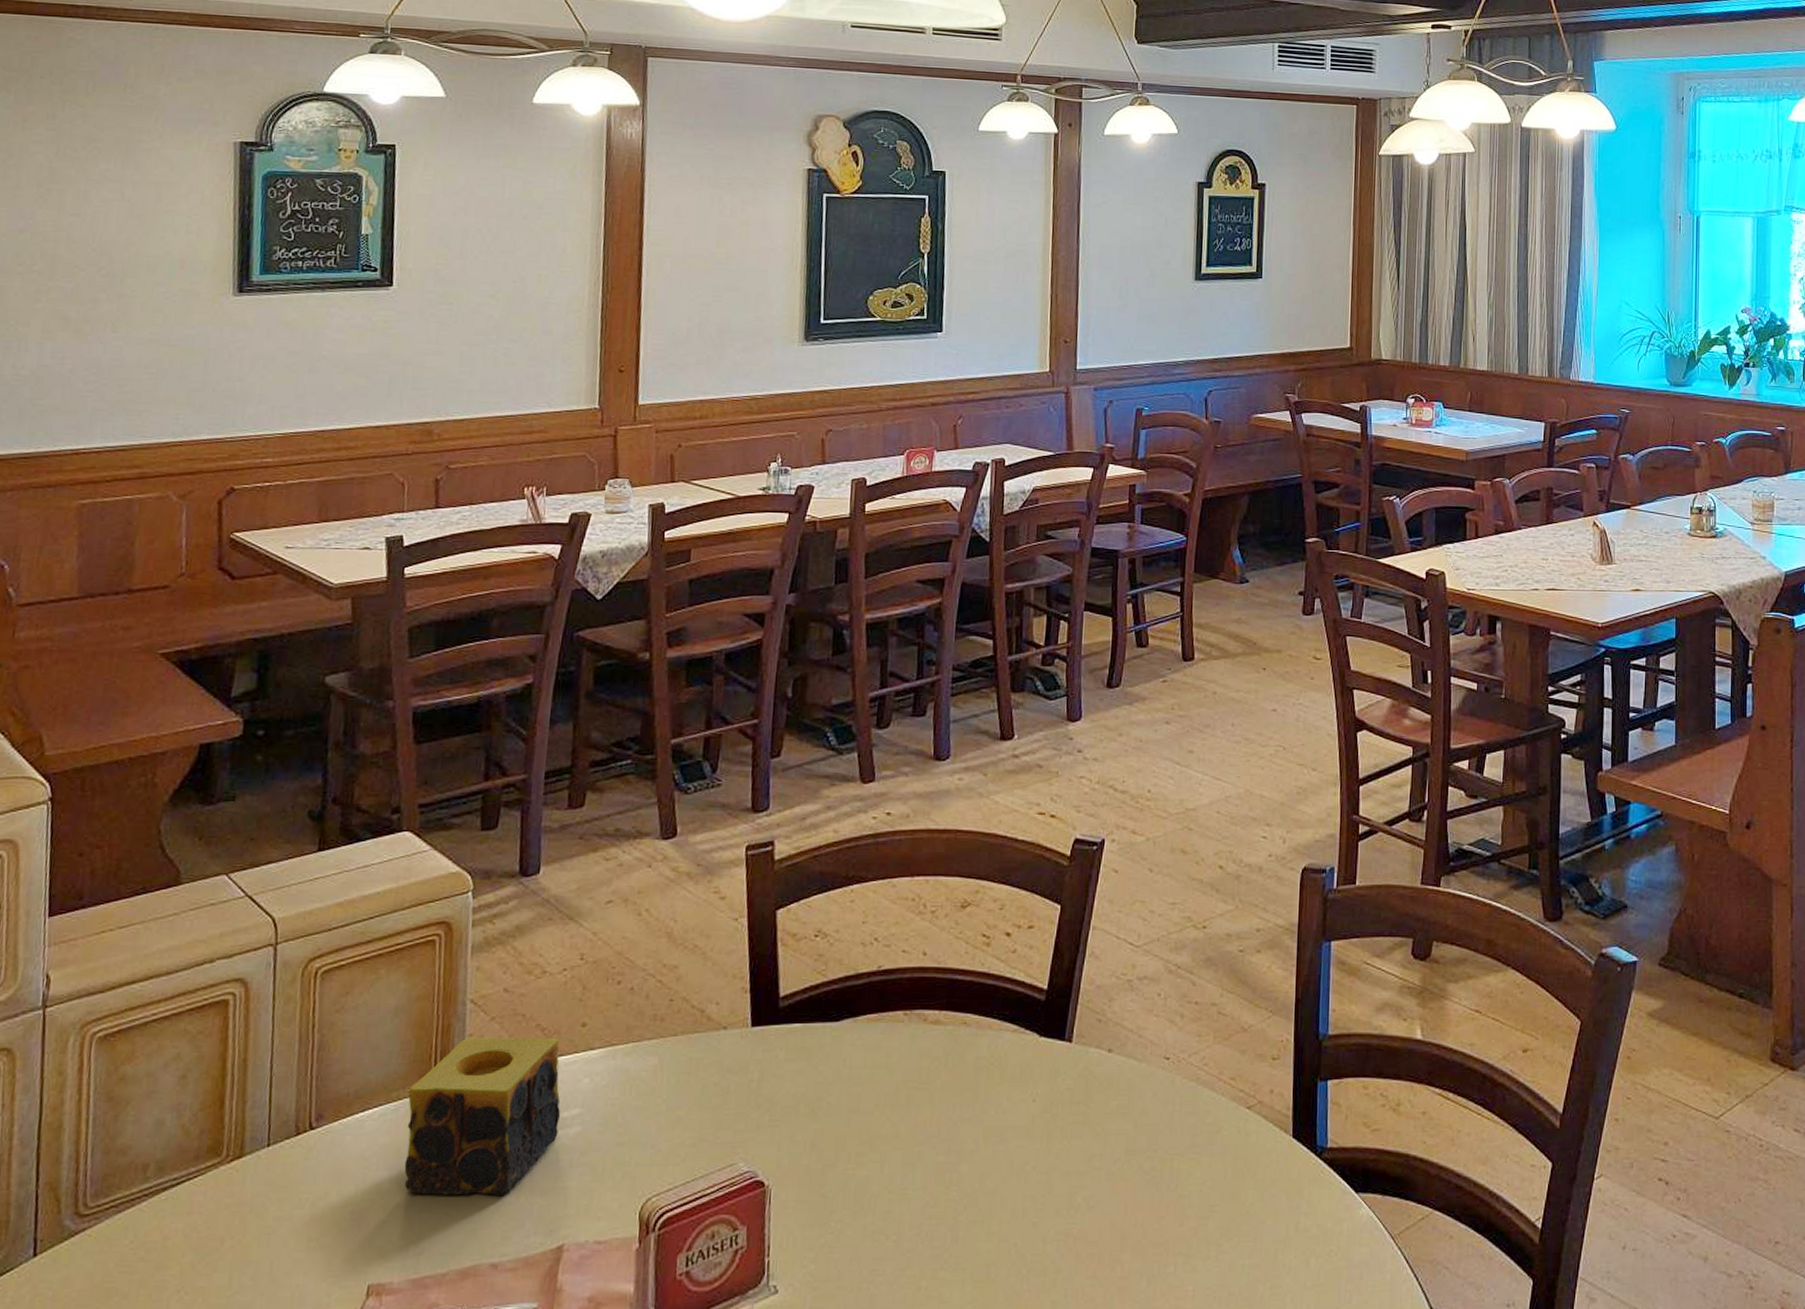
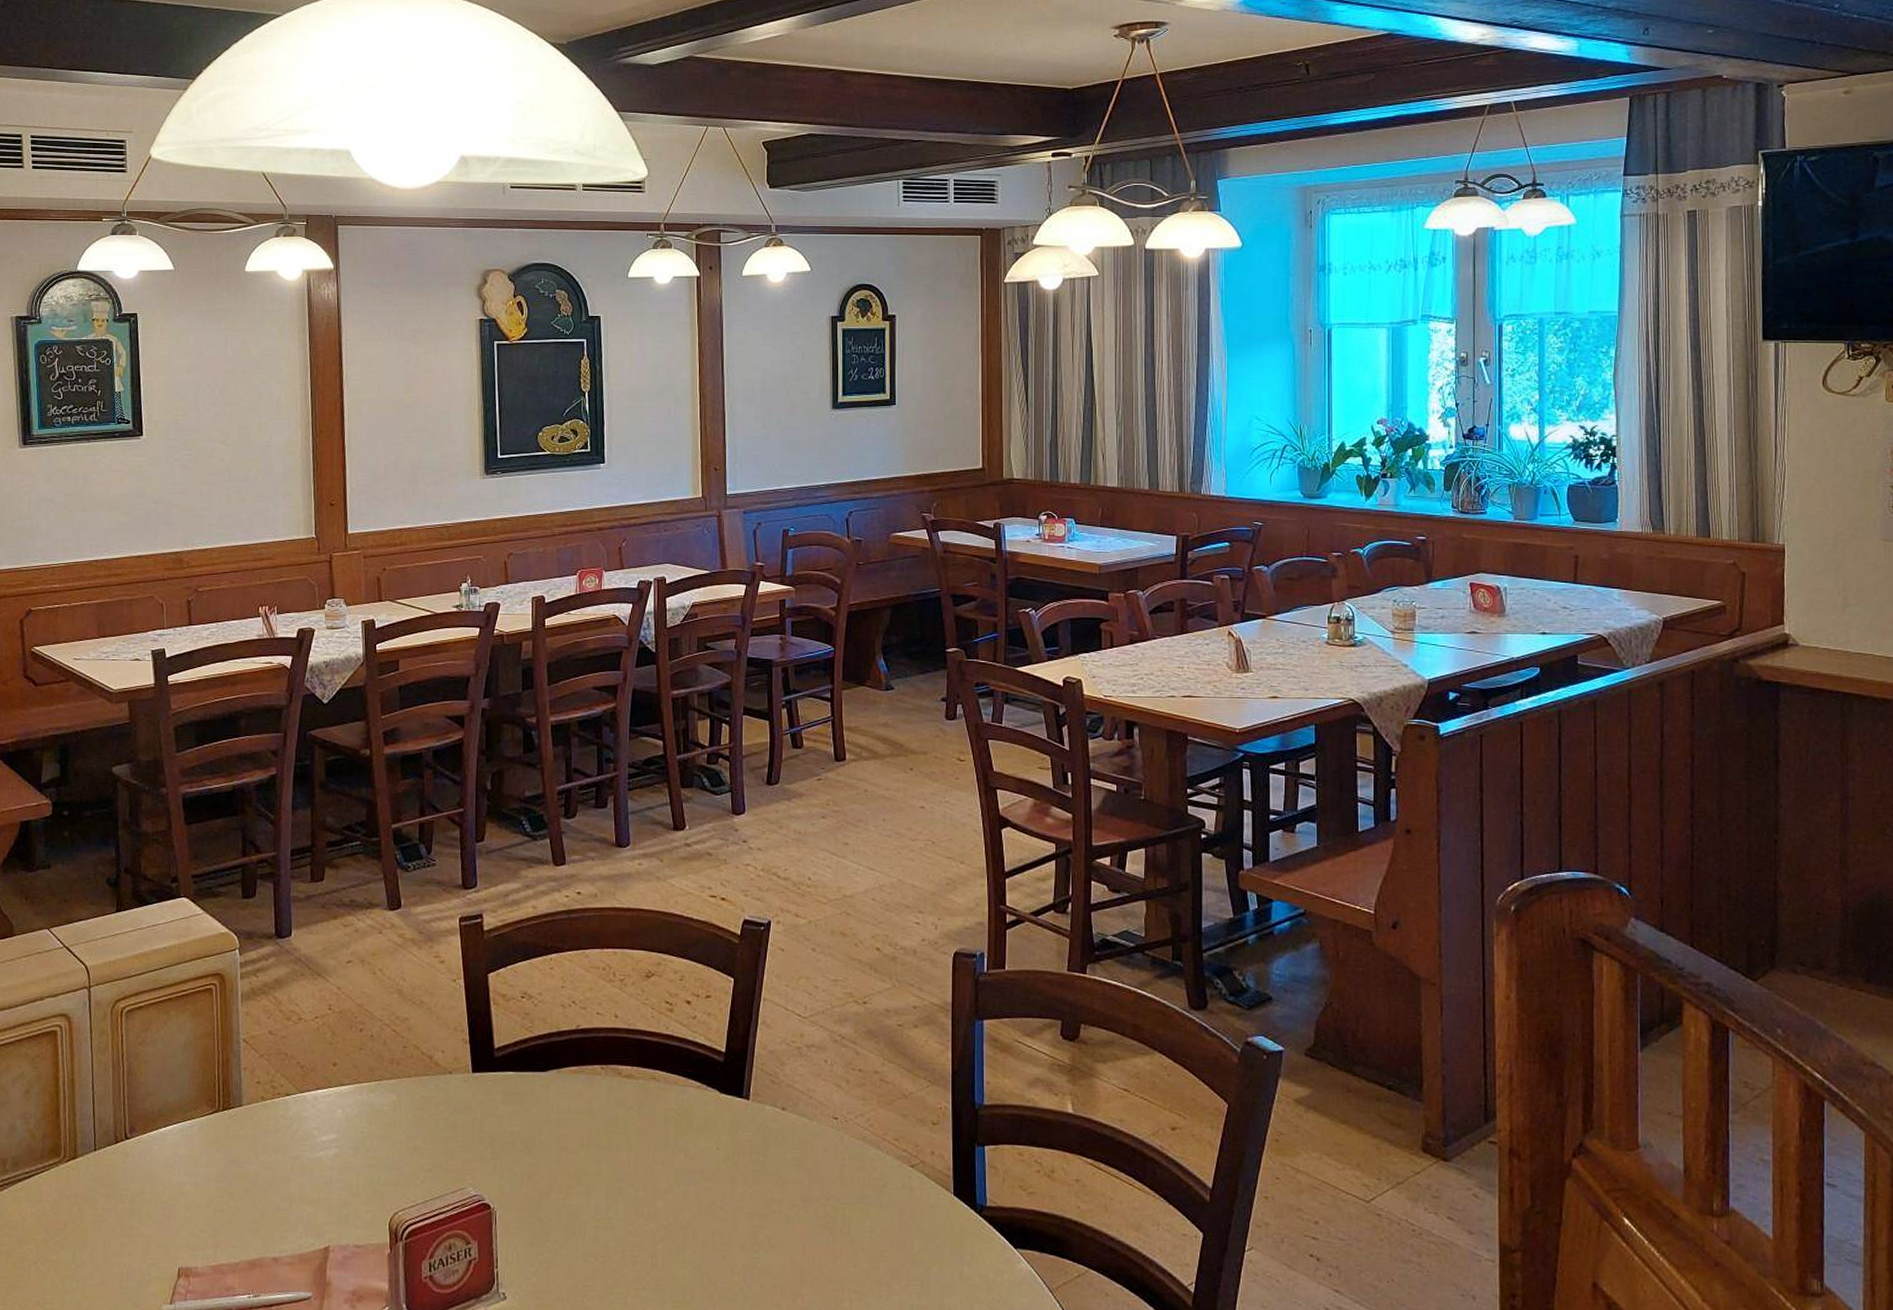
candle: present [404,1037,561,1195] -> none [199,1070,321,1202]

